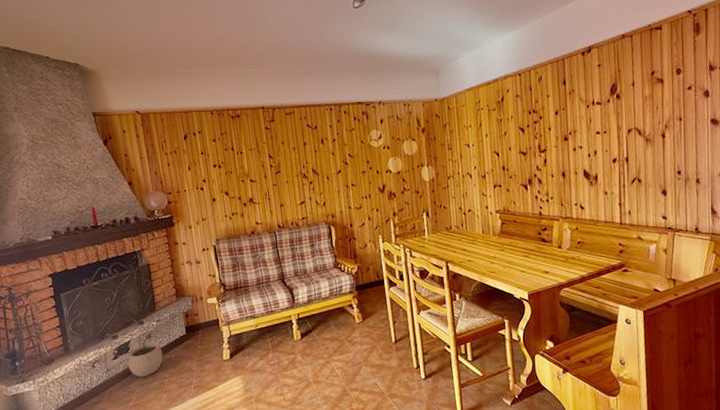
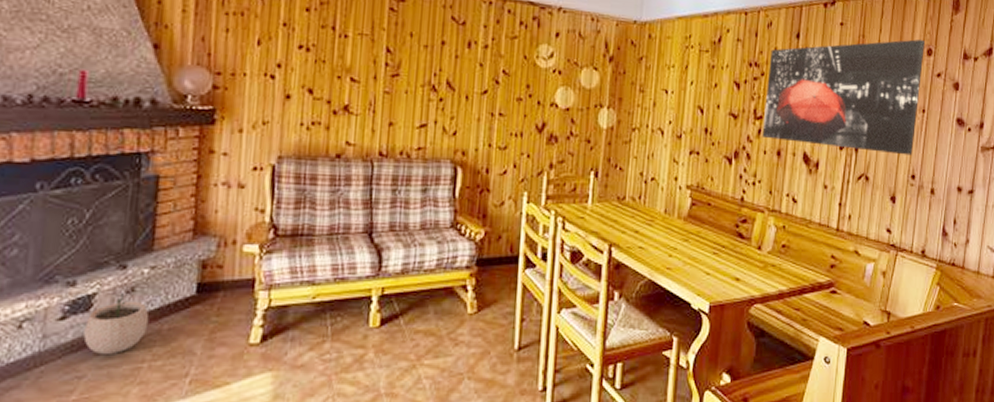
wall art: none [544,62,676,166] -> present [762,39,925,156]

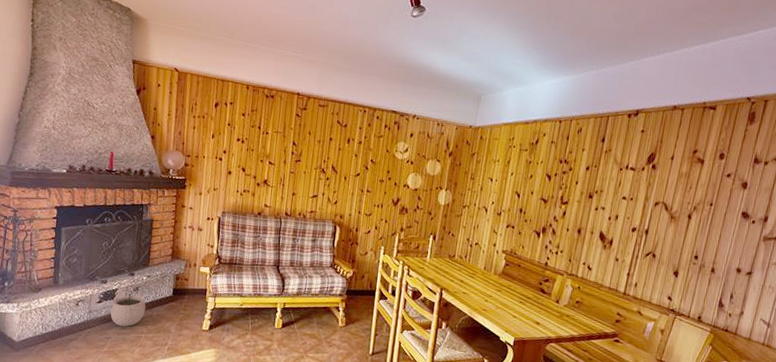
wall art: present [762,39,925,156] -> none [566,145,718,240]

